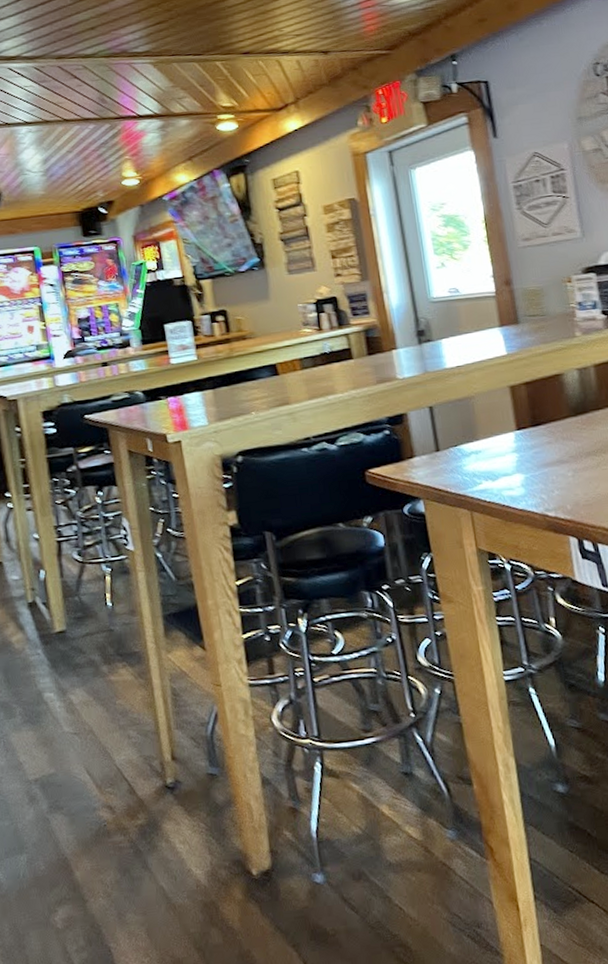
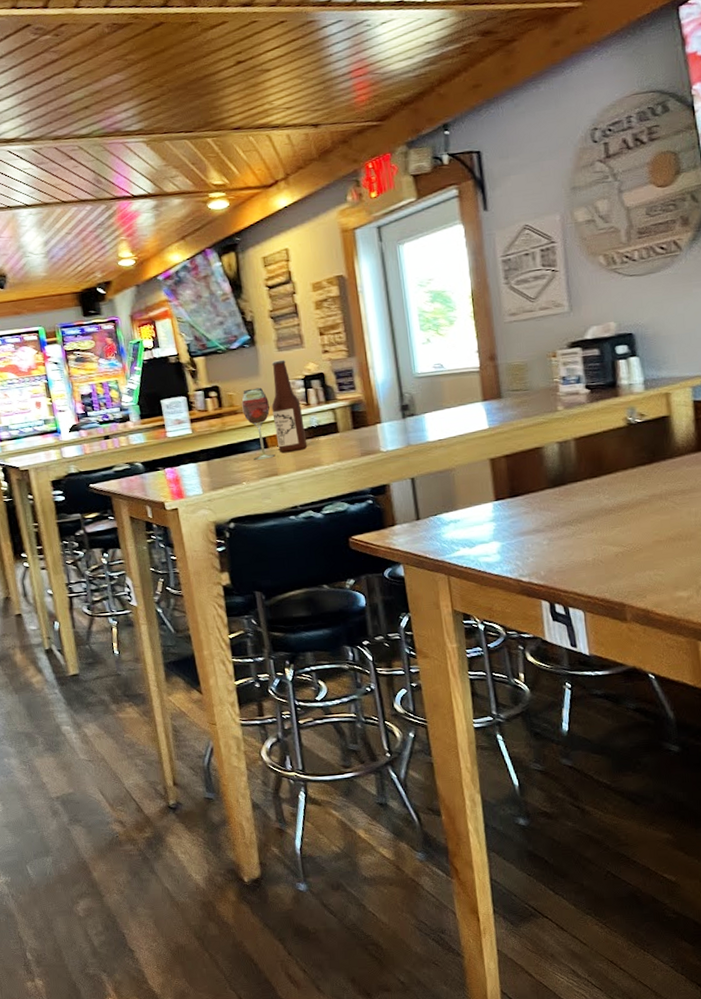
wineglass: none [250,311,287,389] -> present [241,387,276,461]
root beer bottle: none [282,283,321,381] -> present [271,359,308,454]

